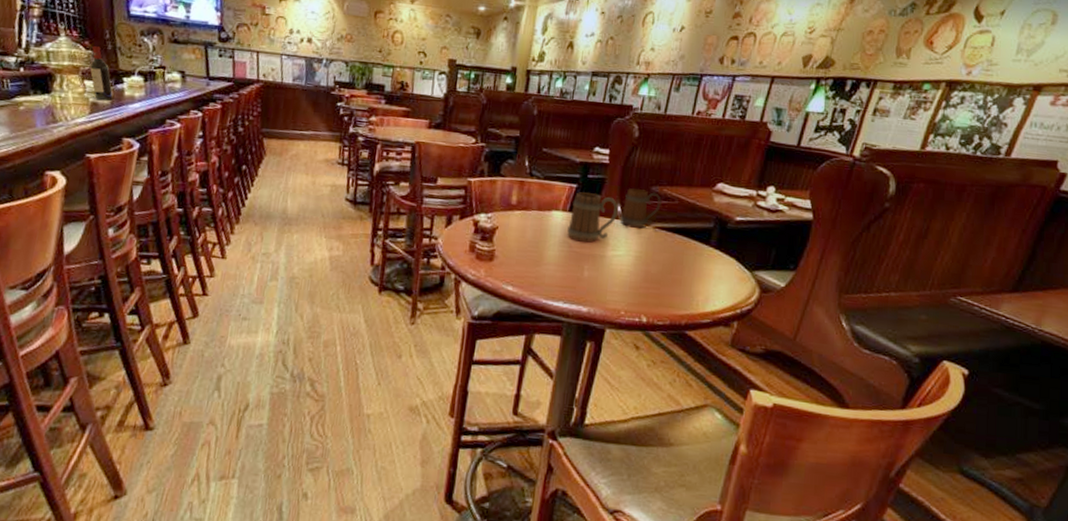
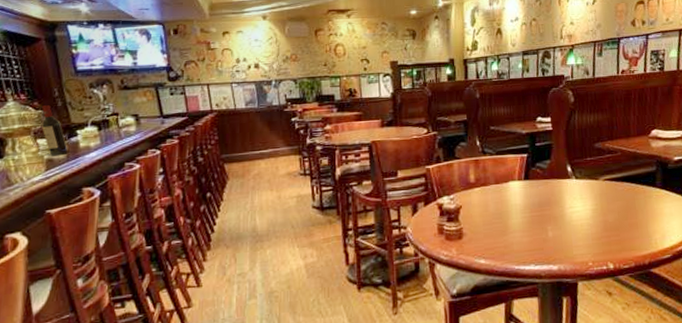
beer mug: present [567,192,618,243] -> none [526,159,569,206]
beer mug: present [619,188,662,228] -> none [571,148,606,184]

